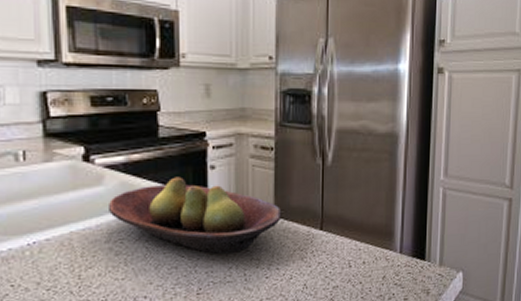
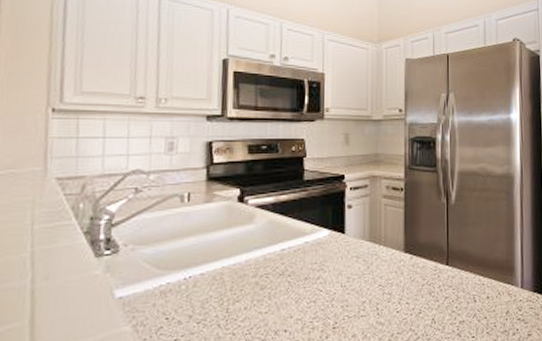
fruit bowl: present [107,176,282,254] -> none [256,215,411,289]

